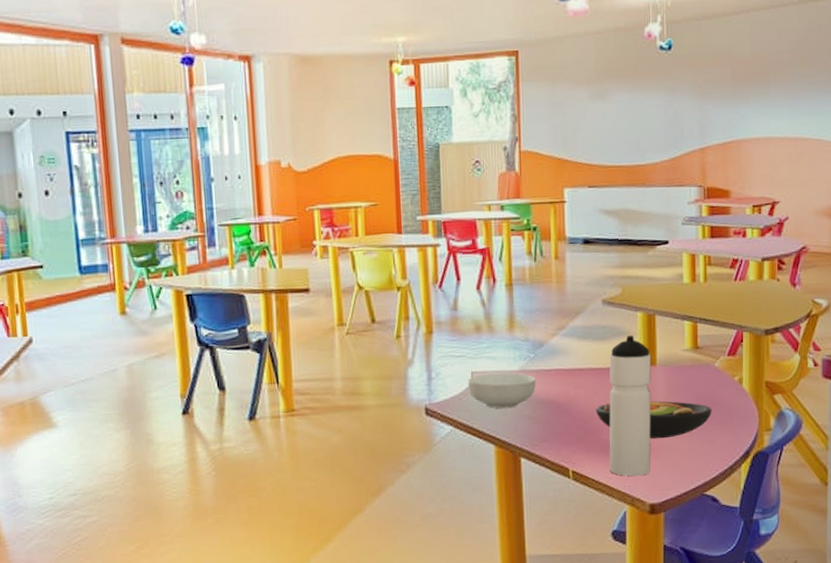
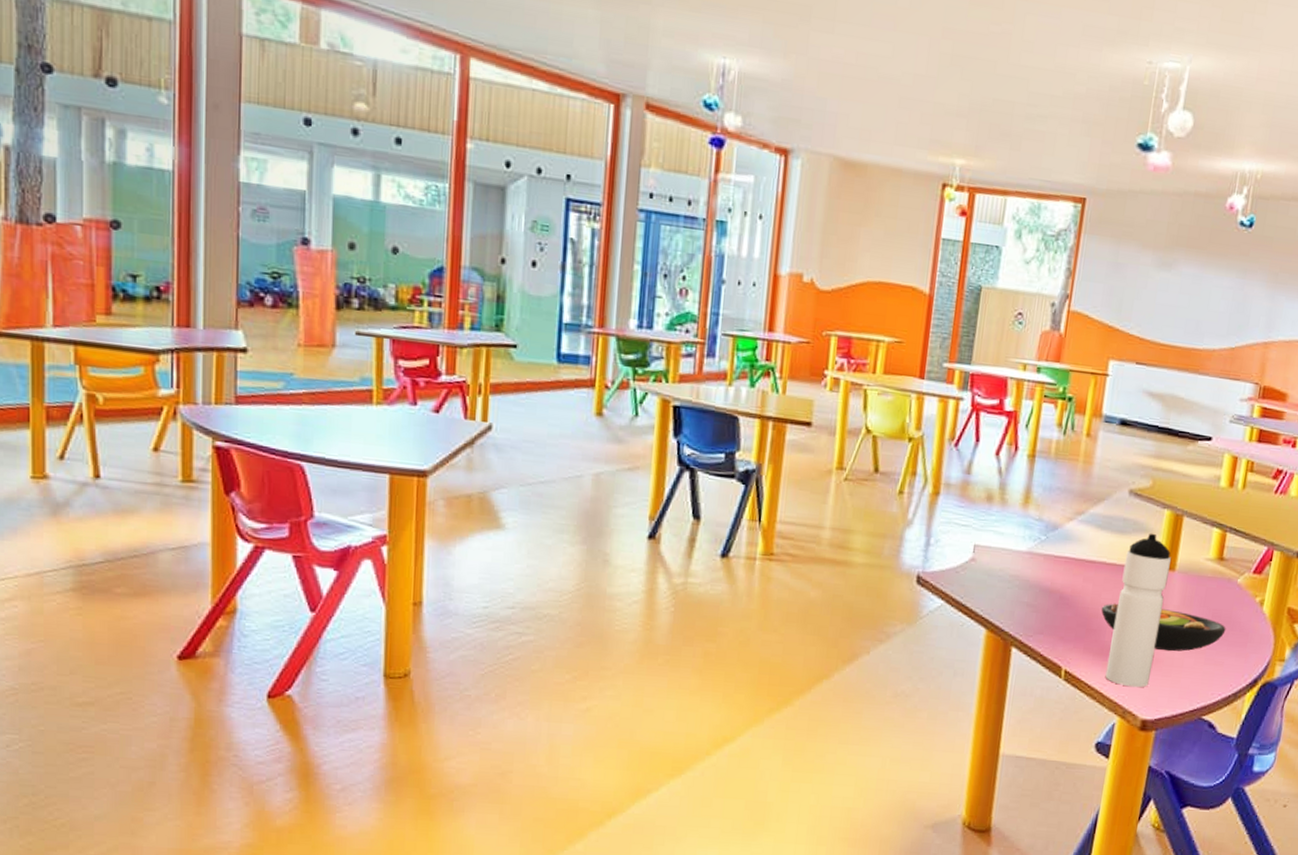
cereal bowl: present [468,372,536,409] -> none [967,549,1043,592]

